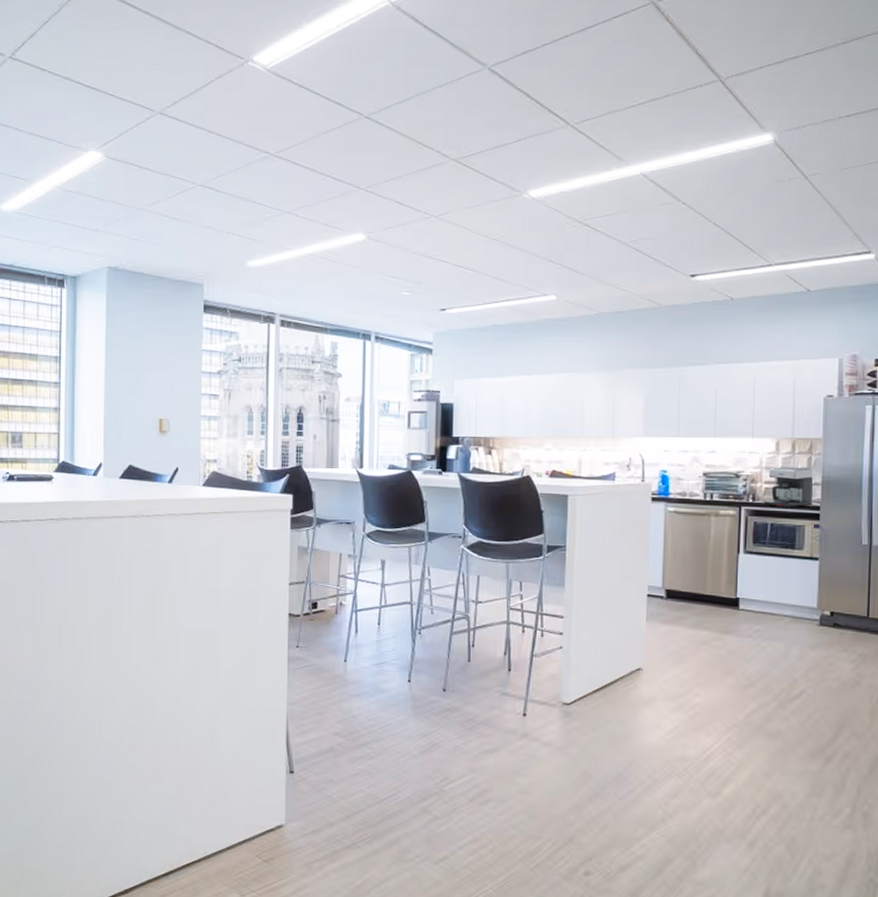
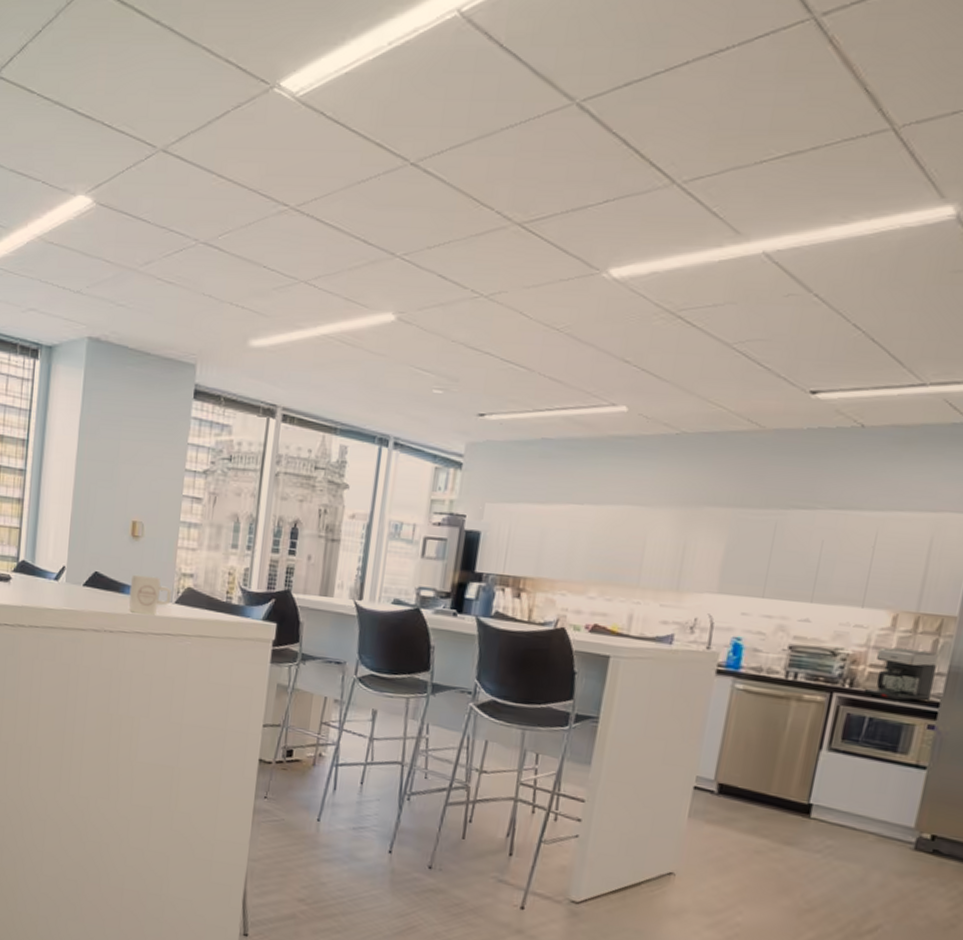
mug: none [161,464,199,498] -> present [128,574,172,615]

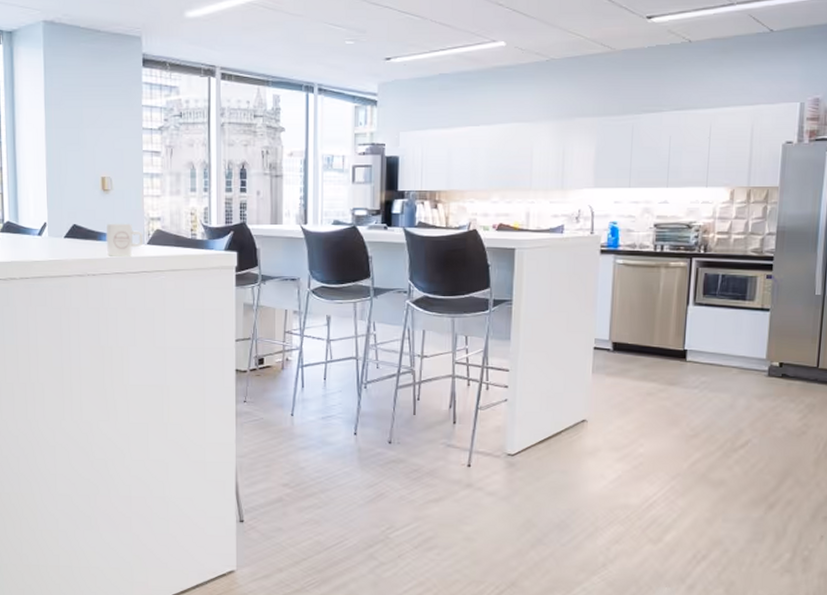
coffee maker: present [863,647,938,702] -> none [715,216,768,259]

